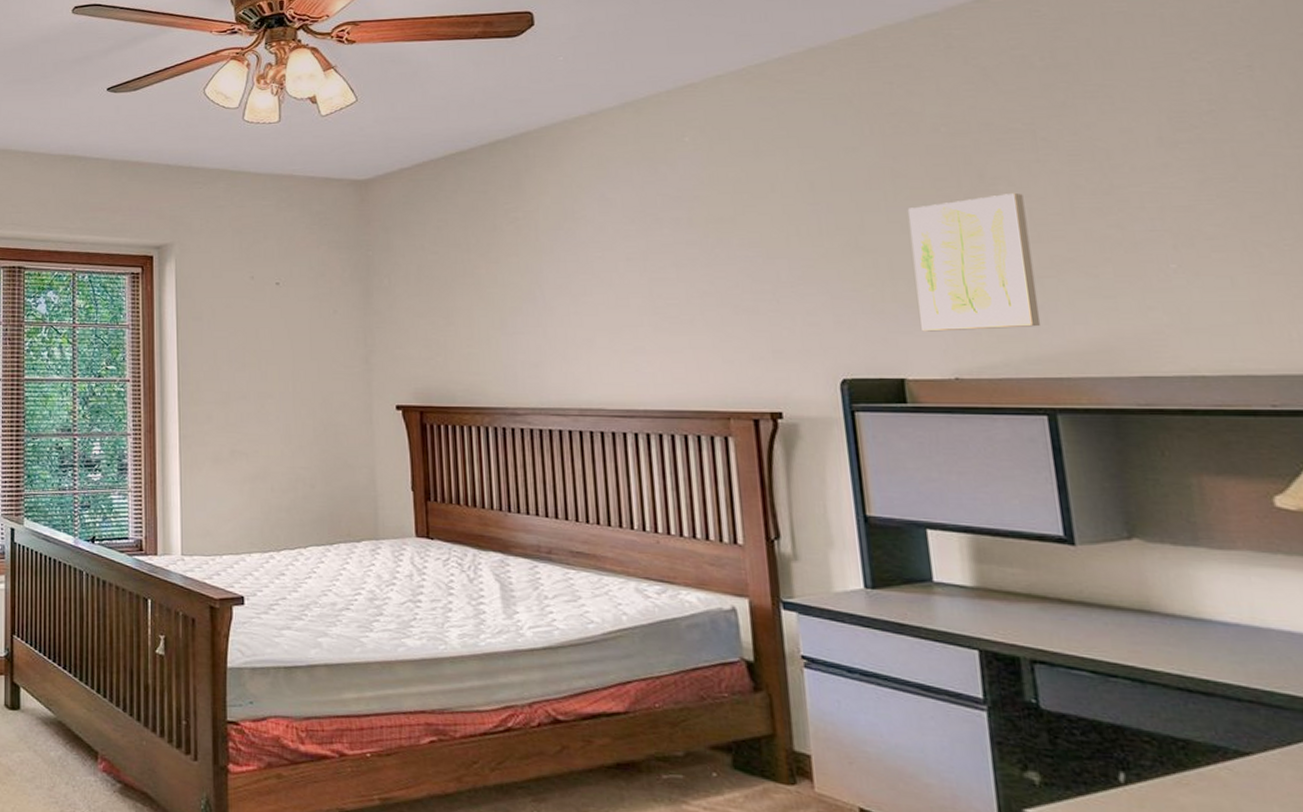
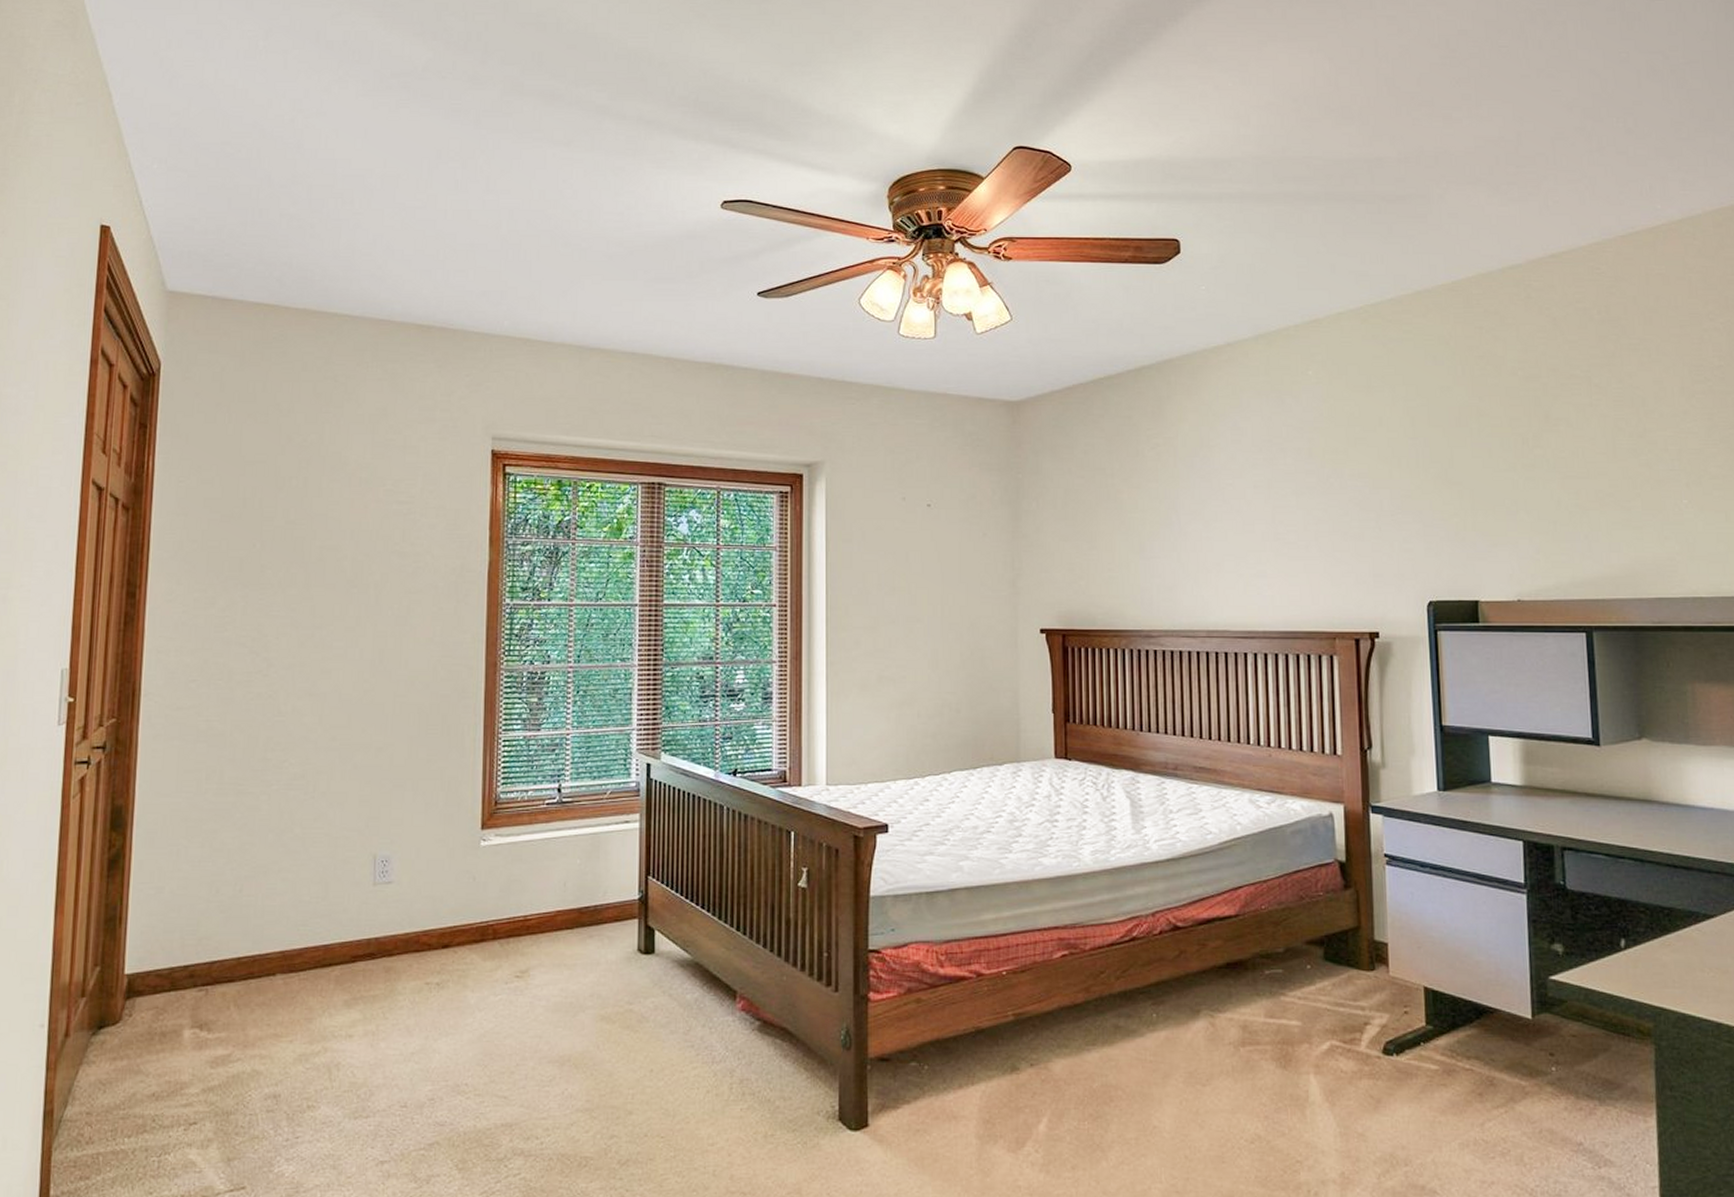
wall art: present [908,192,1041,332] -> none [1488,433,1586,558]

